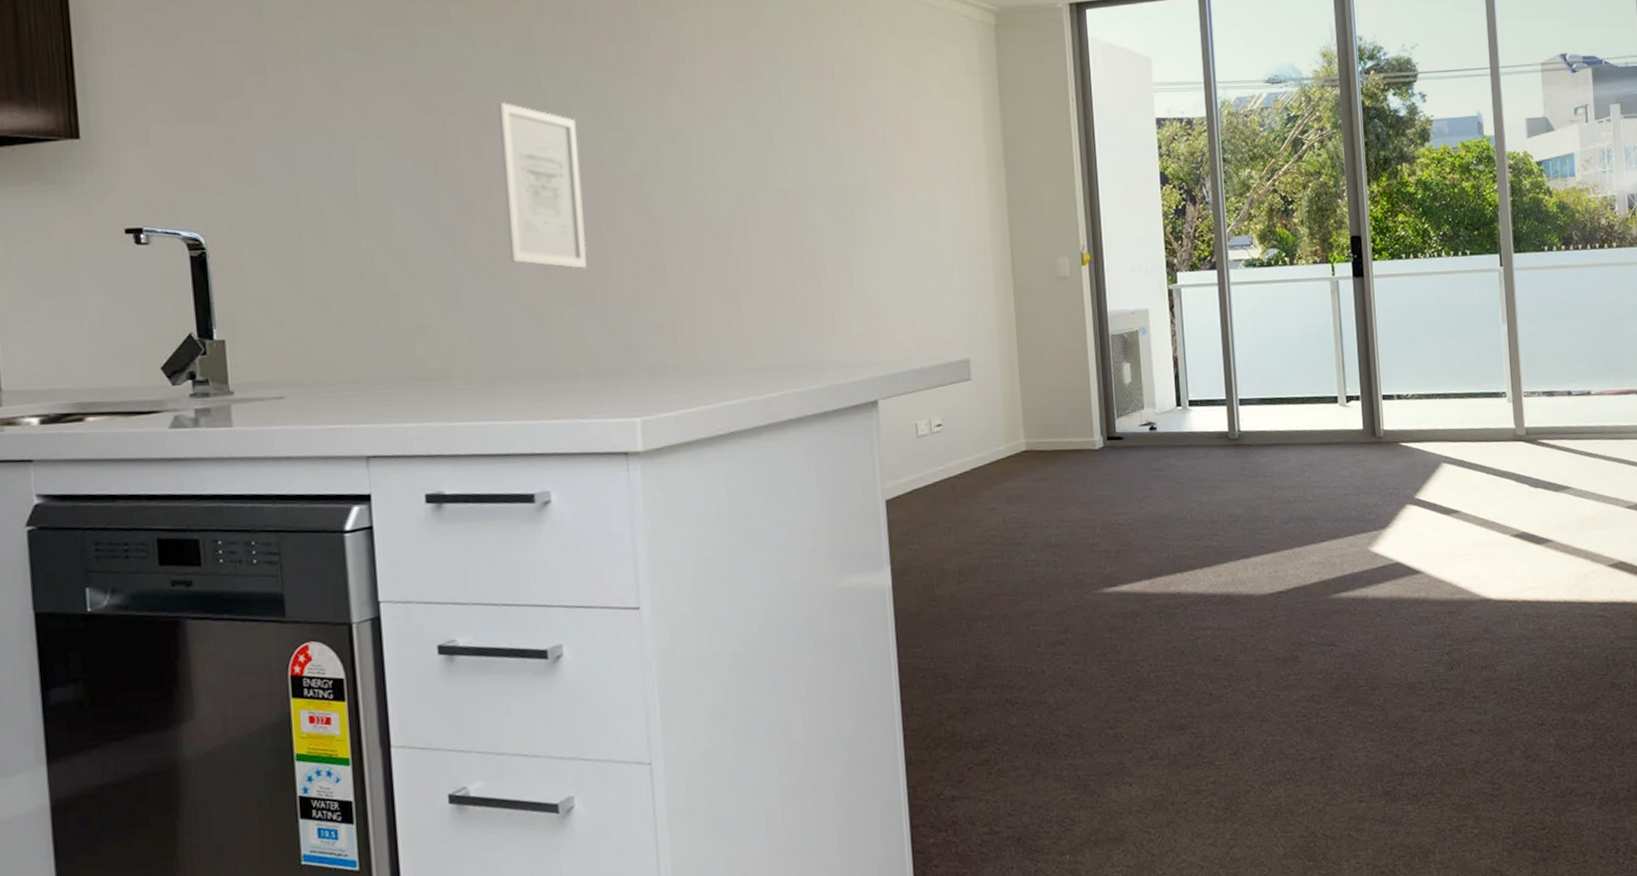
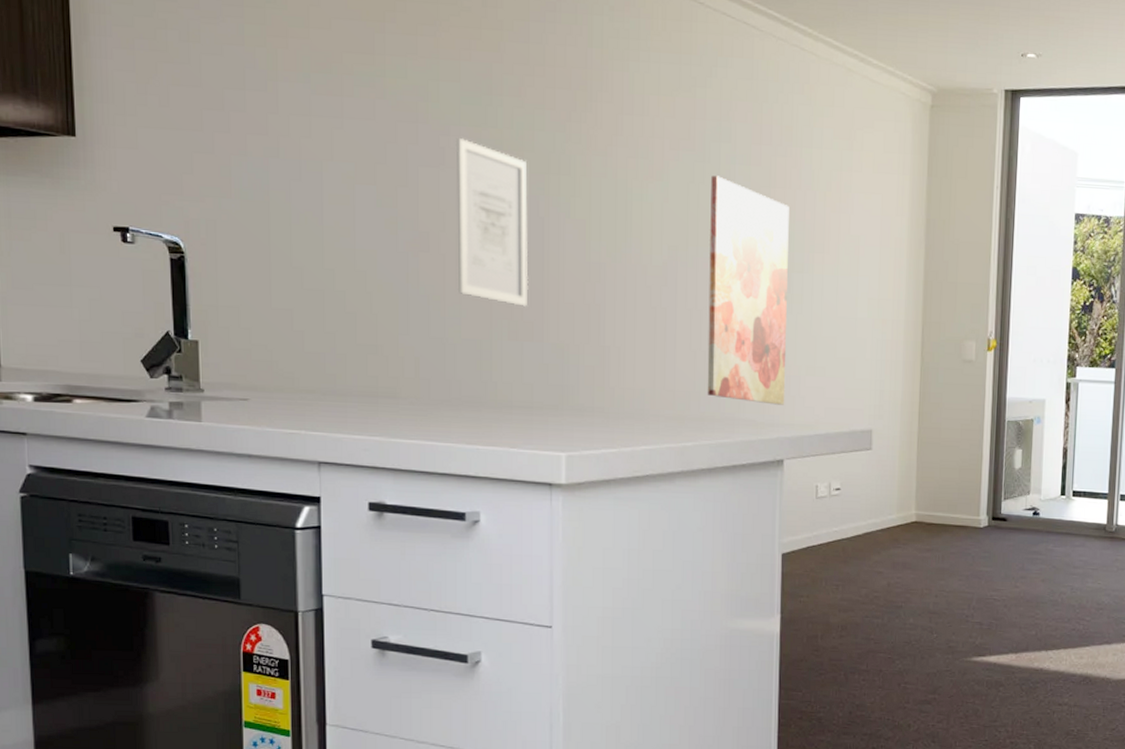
wall art: none [773,115,874,344] -> present [707,175,789,405]

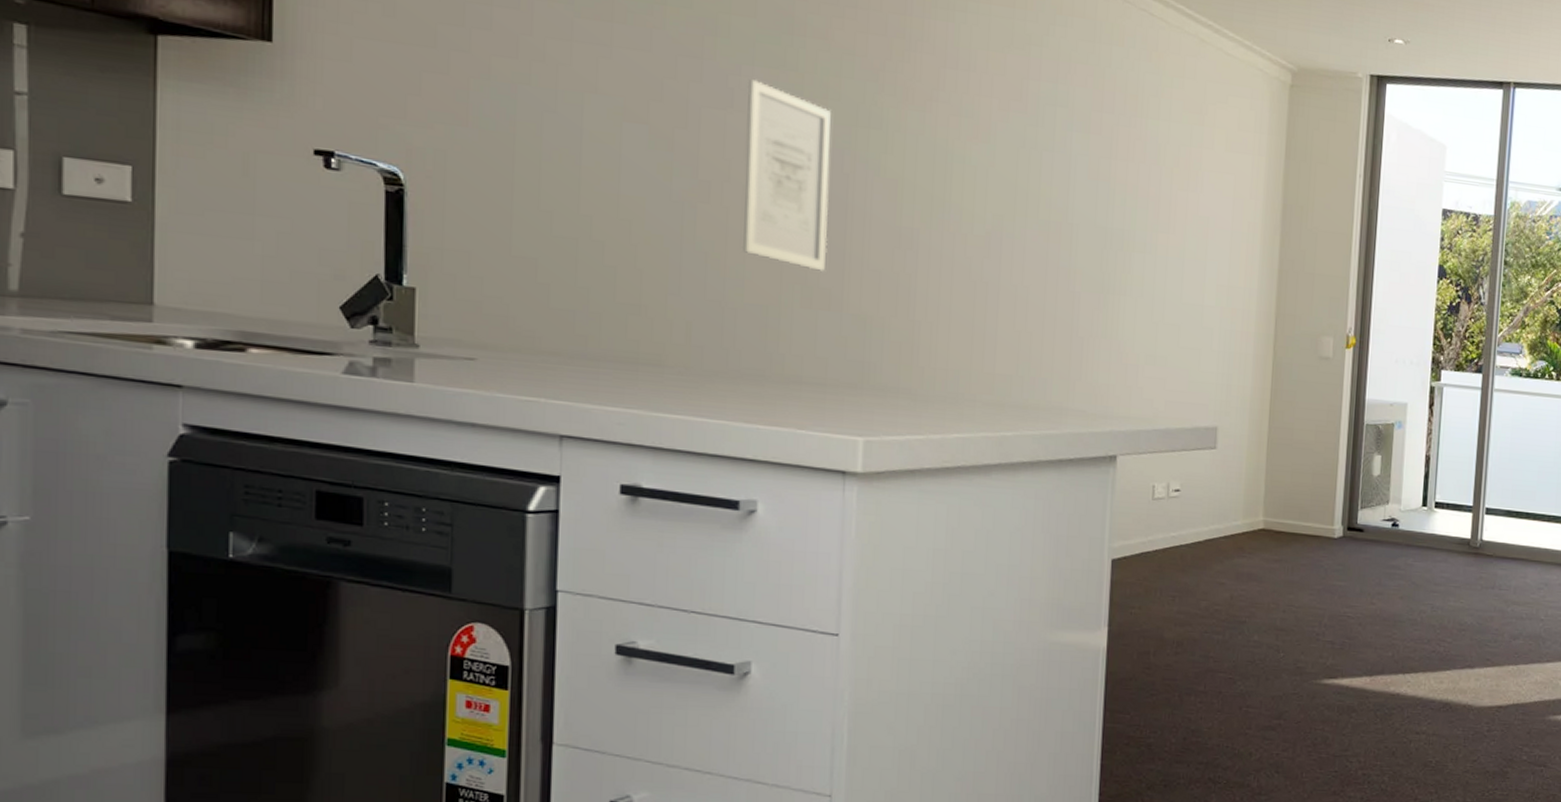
wall art: present [707,175,789,405] -> none [1031,141,1132,396]

